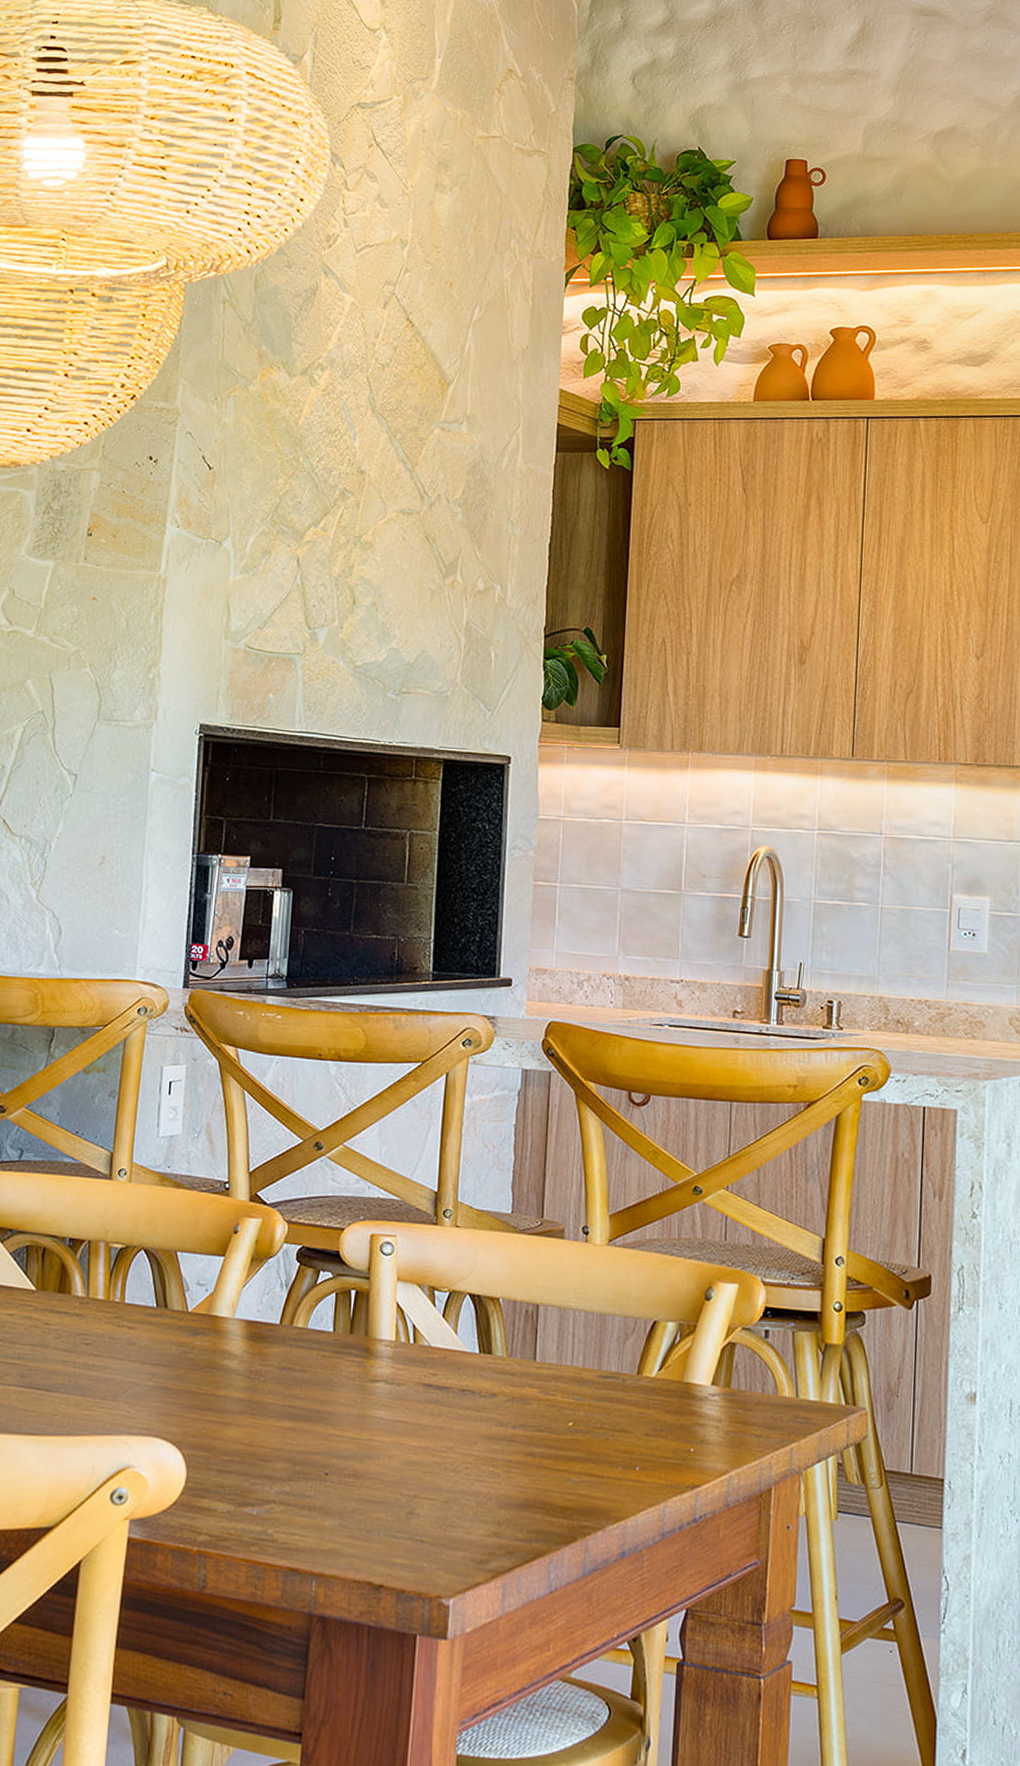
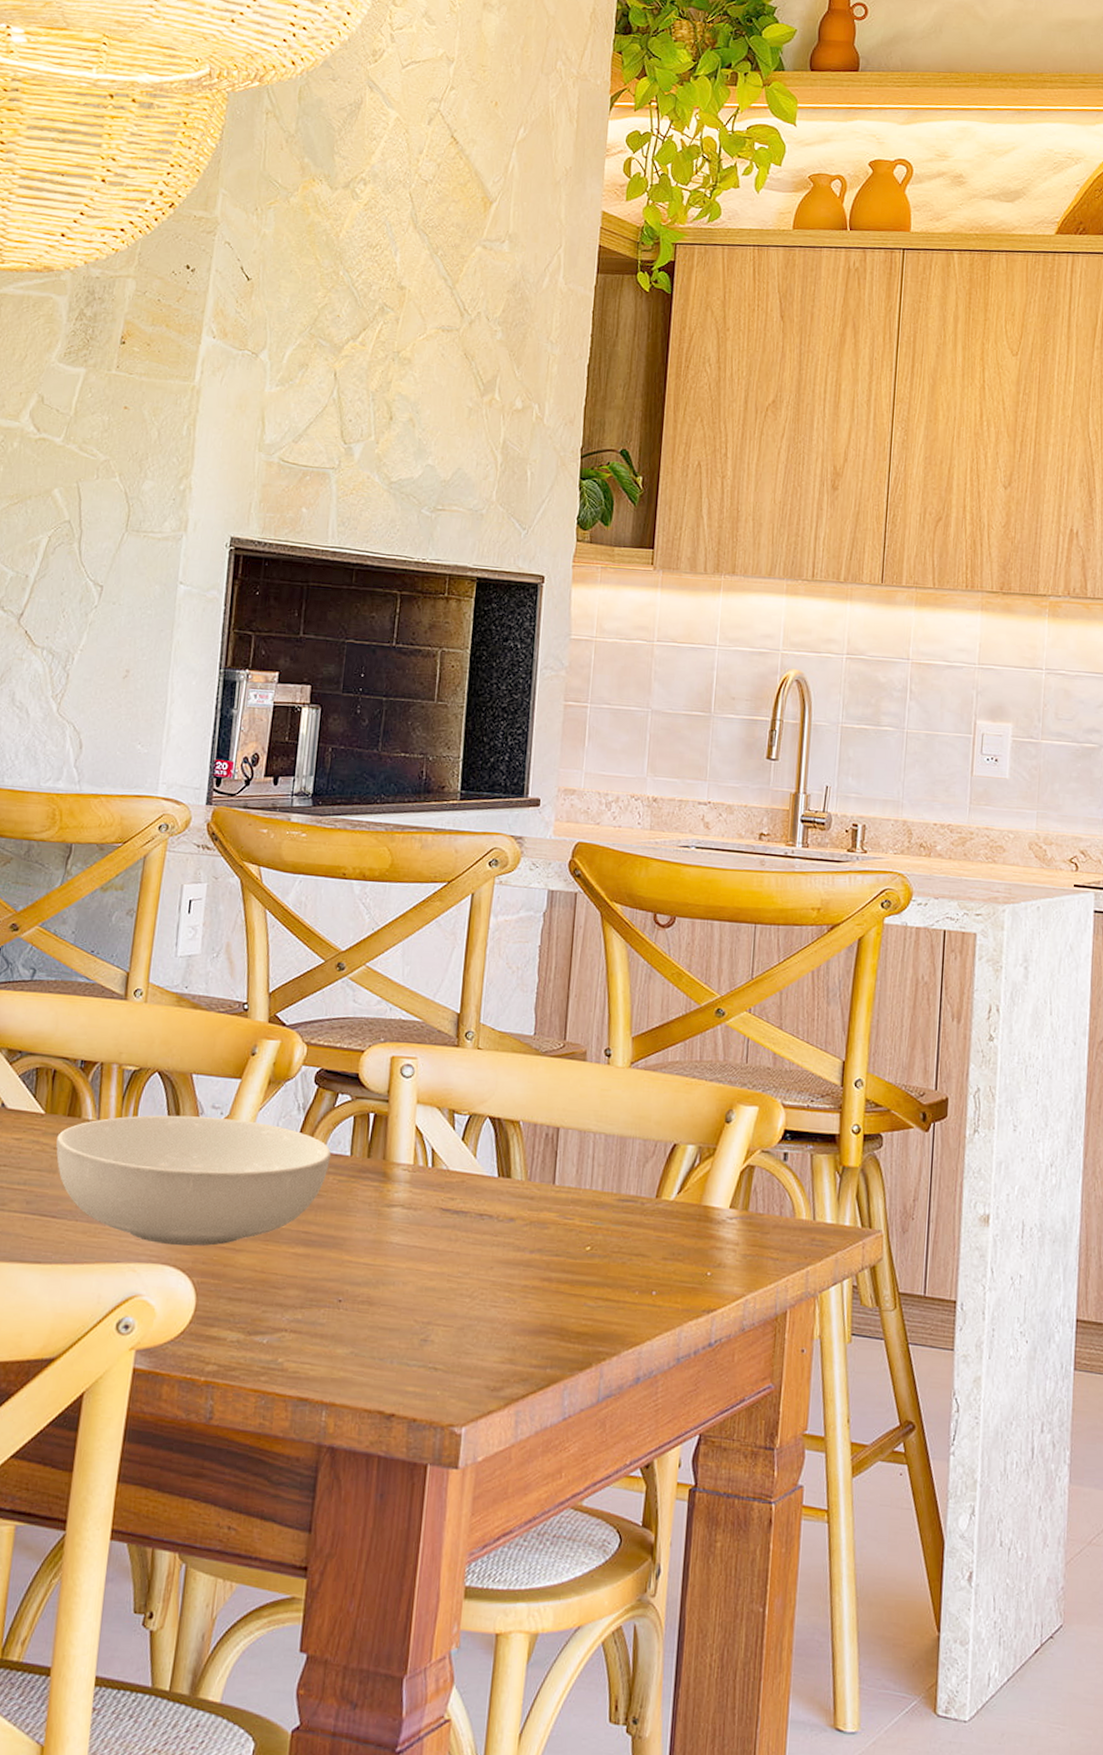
serving bowl: none [47,1291,315,1420] -> present [56,1115,332,1247]

